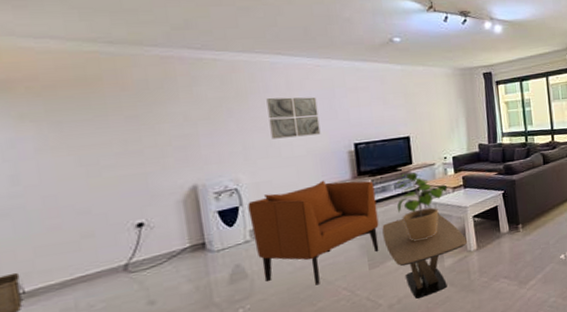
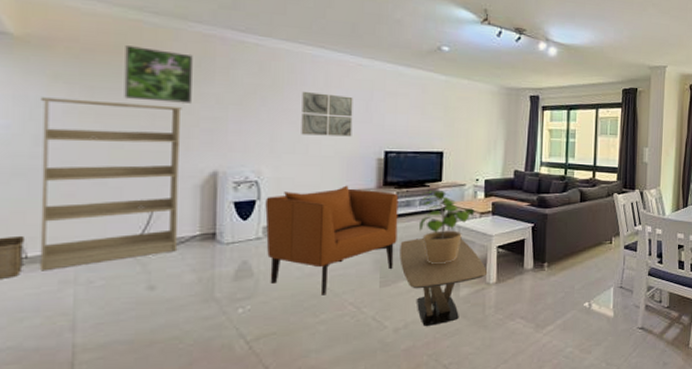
bookcase: none [9,129,171,303] -> present [39,97,182,271]
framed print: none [85,77,160,128] -> present [124,46,193,103]

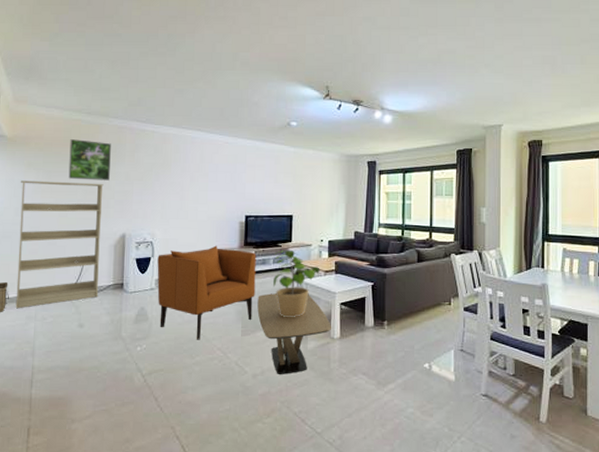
wall art: present [301,92,353,137] -> none [183,168,221,204]

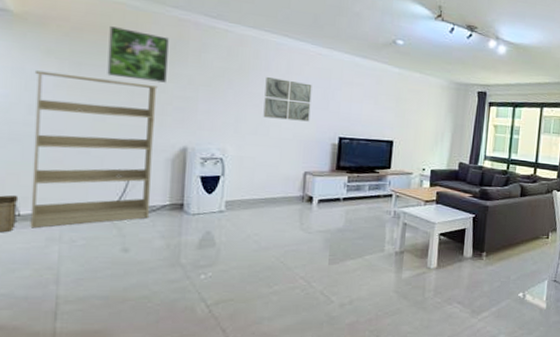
armchair: present [157,245,256,340] -> none [228,167,350,268]
wall art: none [183,168,221,204] -> present [263,77,312,122]
coffee table: present [257,293,332,374] -> none [348,221,429,304]
potted plant: present [273,250,320,317] -> none [368,177,420,246]

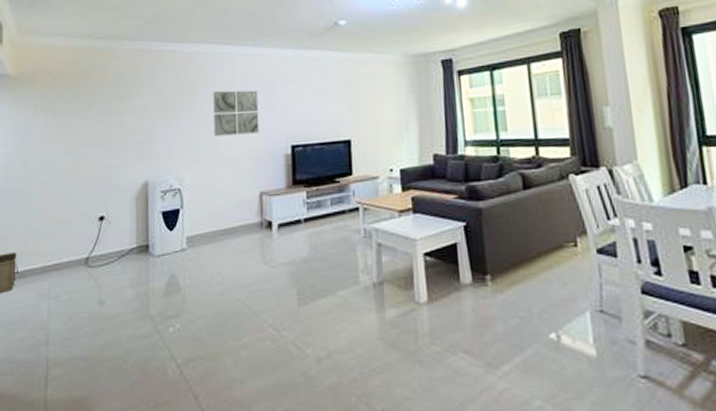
bookcase: present [30,70,158,229] -> none [25,121,120,286]
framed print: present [107,26,169,83] -> none [80,70,127,119]

